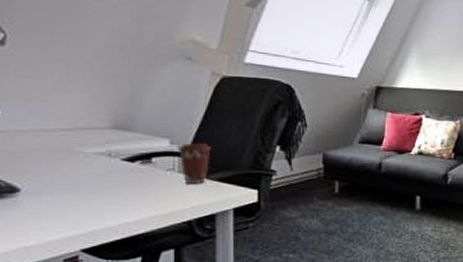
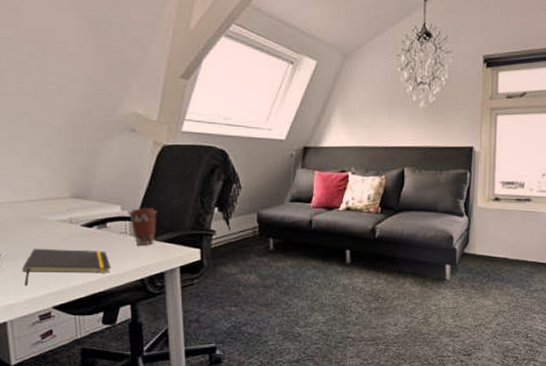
notepad: none [47,183,154,226] -> present [22,248,111,287]

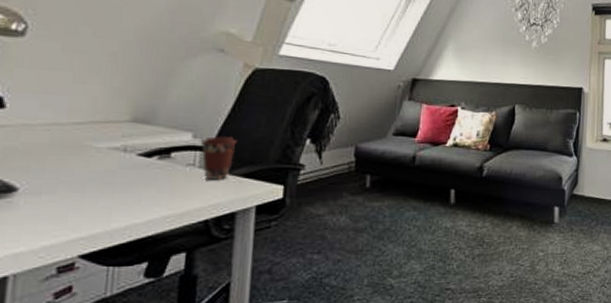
notepad: present [22,248,111,287] -> none [45,181,168,230]

